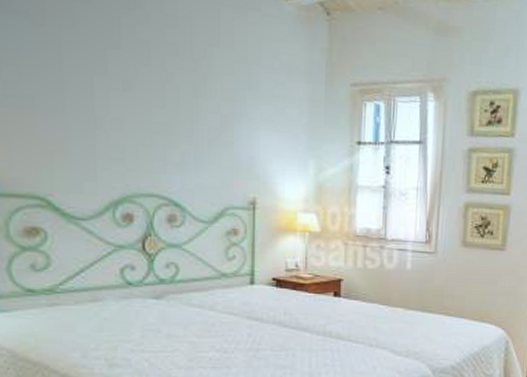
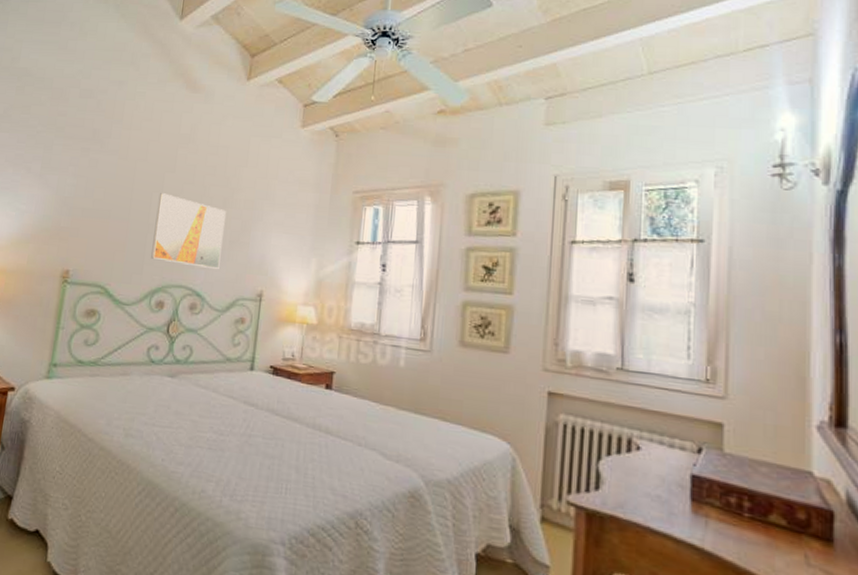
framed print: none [102,76,200,175] -> present [151,193,227,270]

